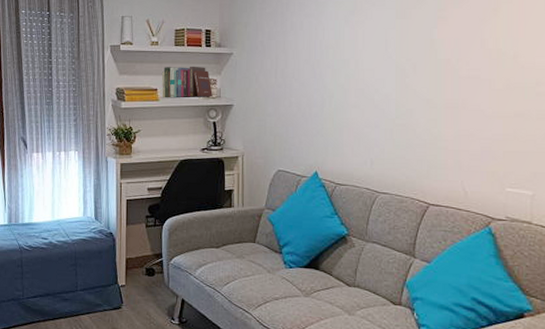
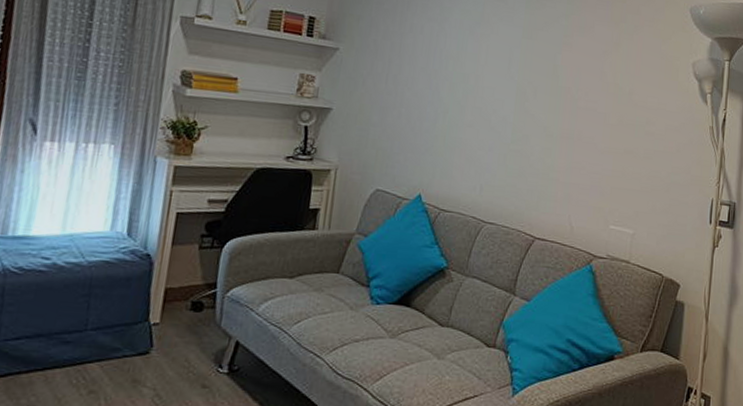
books: present [162,66,213,98] -> none [243,53,309,97]

